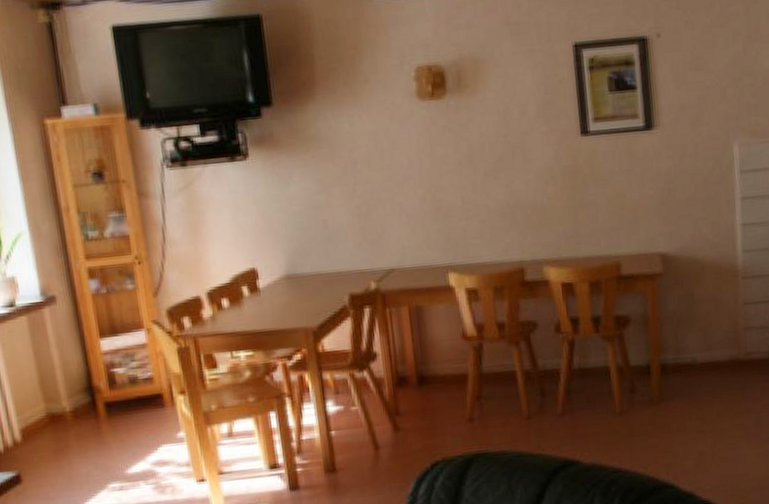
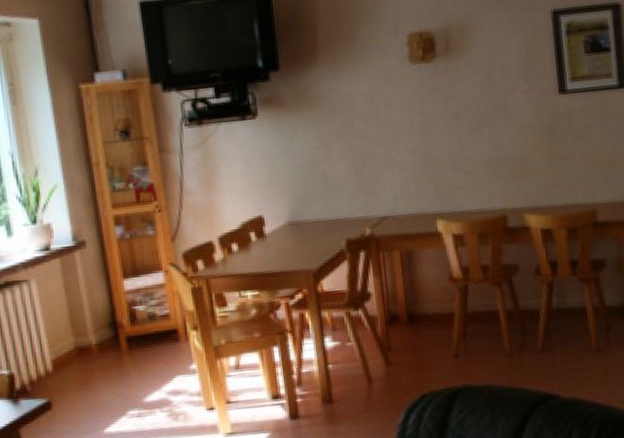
decorative figurine: none [99,220,138,254] -> present [125,173,158,204]

